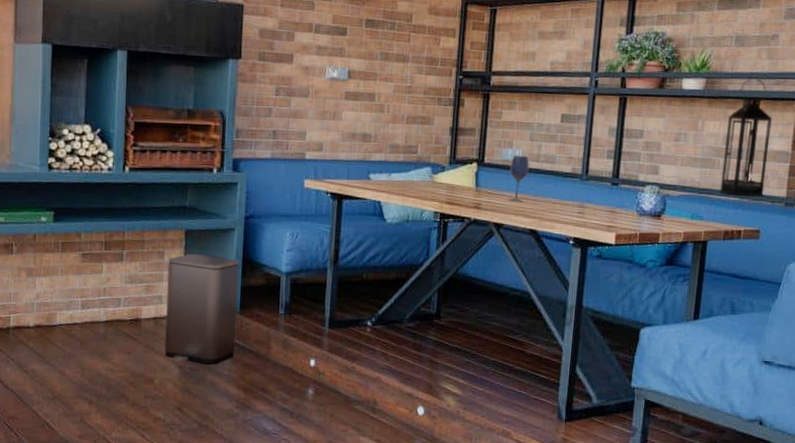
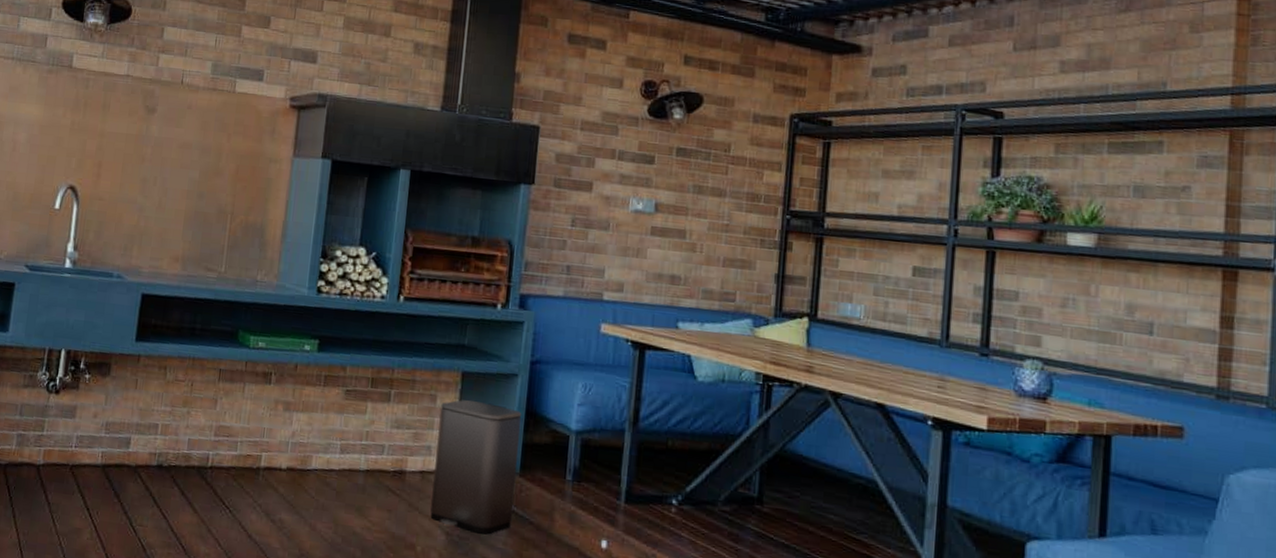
wineglass: present [508,155,530,203] -> none [847,311,874,370]
lantern: present [720,78,772,197] -> none [1124,236,1190,385]

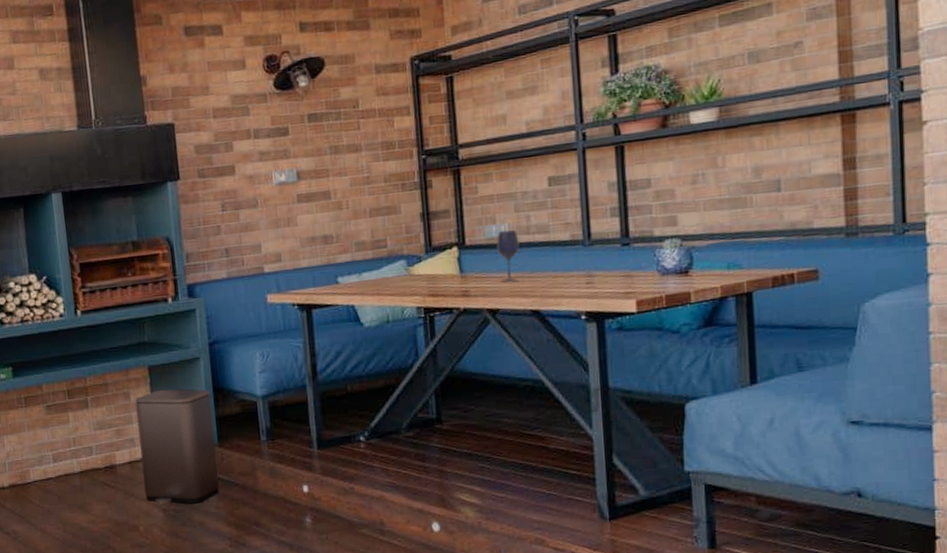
wineglass: none [847,311,874,370] -> present [496,230,520,283]

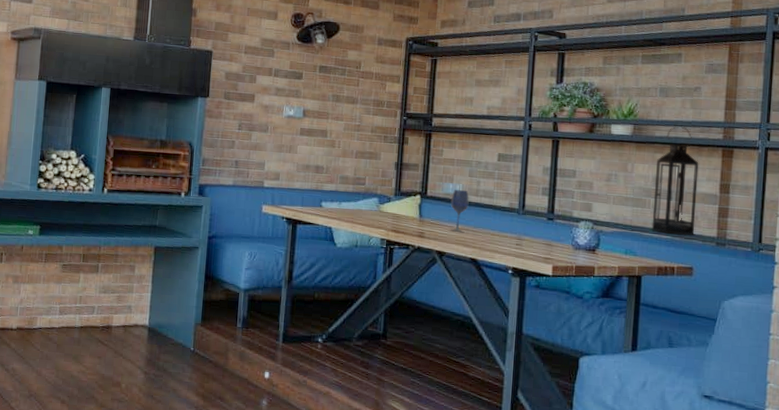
pedal bin: present [135,389,220,504] -> none [132,268,202,372]
lantern: none [755,96,814,235] -> present [651,126,699,236]

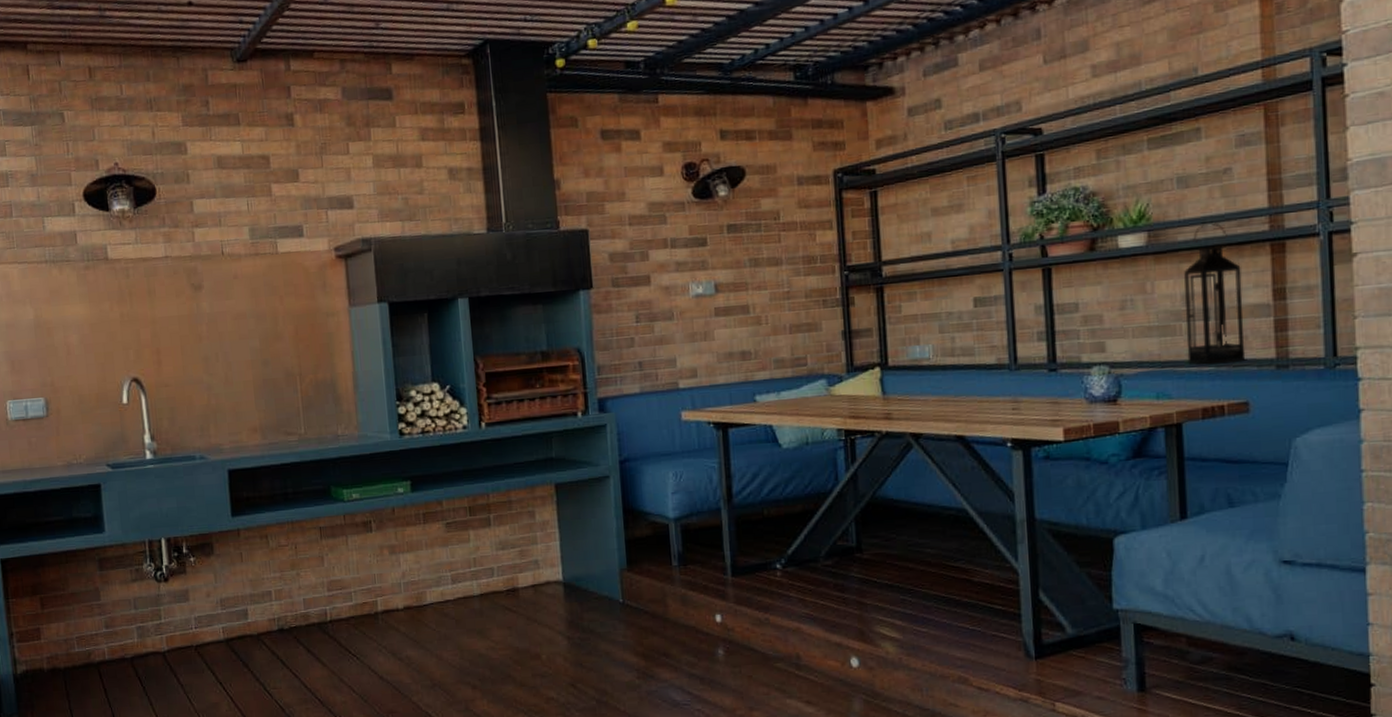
wineglass: present [449,189,469,233] -> none [920,351,944,407]

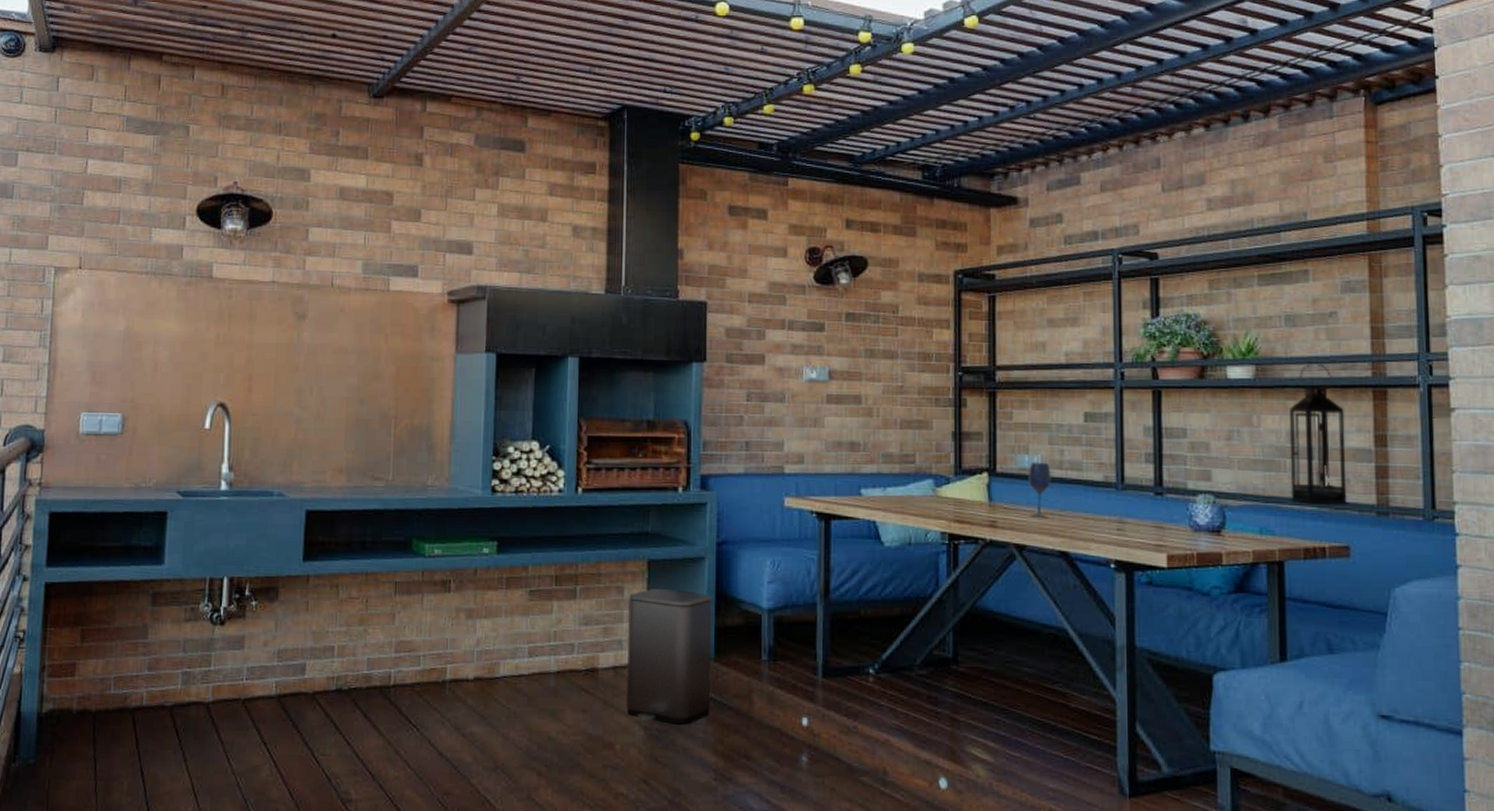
pedal bin: none [540,508,628,632] -> present [627,588,712,725]
wineglass: none [920,351,944,407] -> present [1027,462,1051,519]

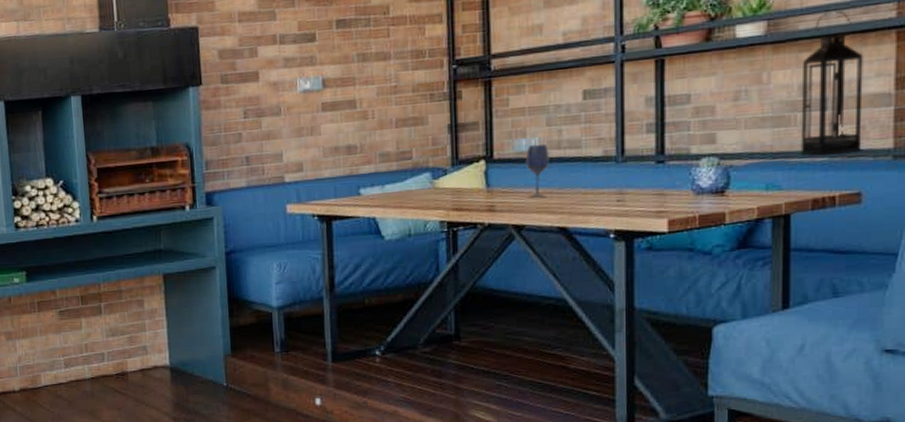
pedal bin: present [627,588,712,725] -> none [149,297,231,414]

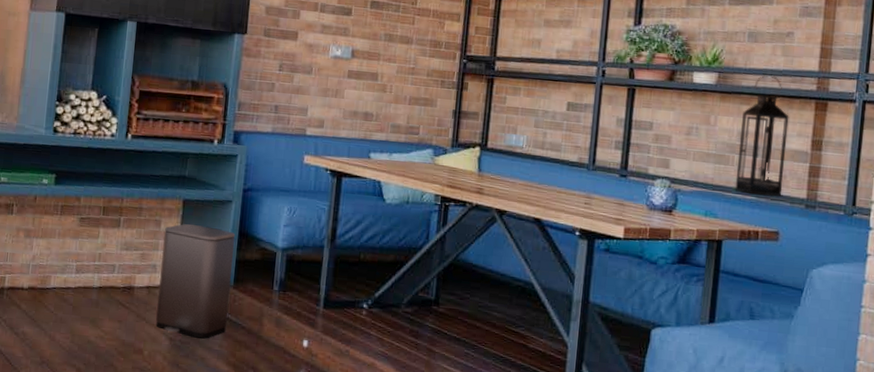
pedal bin: none [149,297,231,414] -> present [156,223,236,339]
wineglass: present [525,144,550,199] -> none [511,141,534,190]

